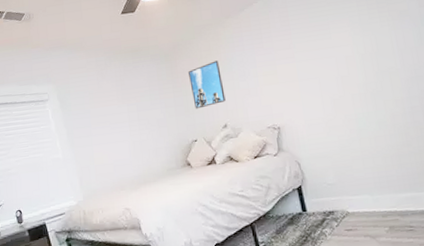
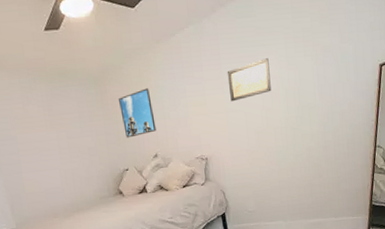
wall art: none [297,26,346,70] -> present [227,58,272,102]

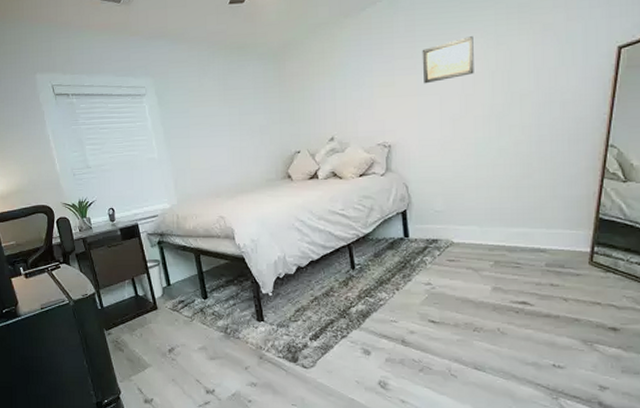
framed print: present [118,88,156,138] -> none [296,65,335,118]

